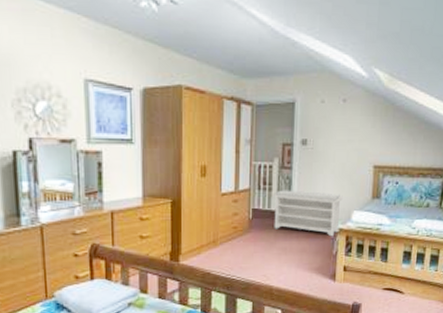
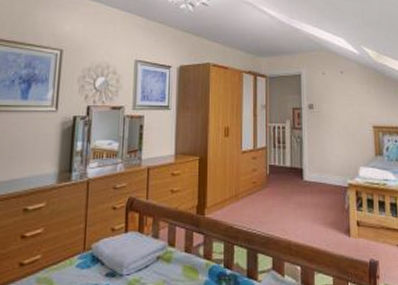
bench: present [273,190,343,237] -> none [287,148,349,192]

